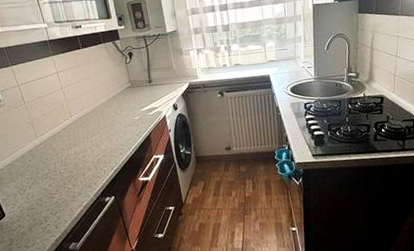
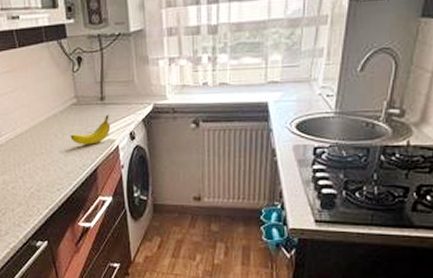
fruit: none [127,93,159,118] -> present [70,114,111,145]

